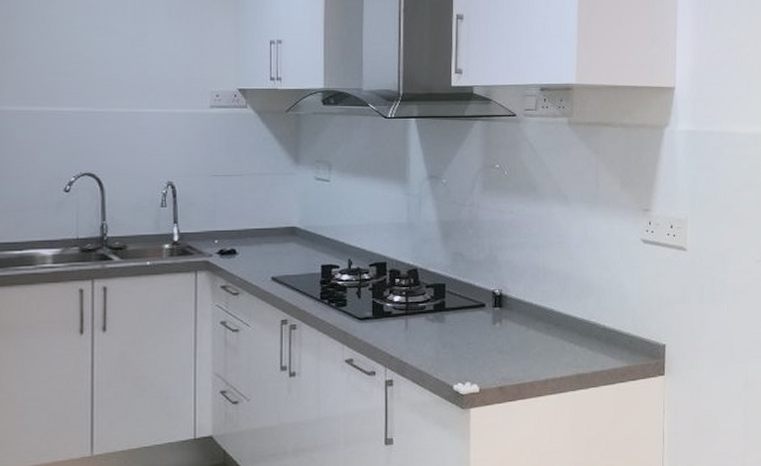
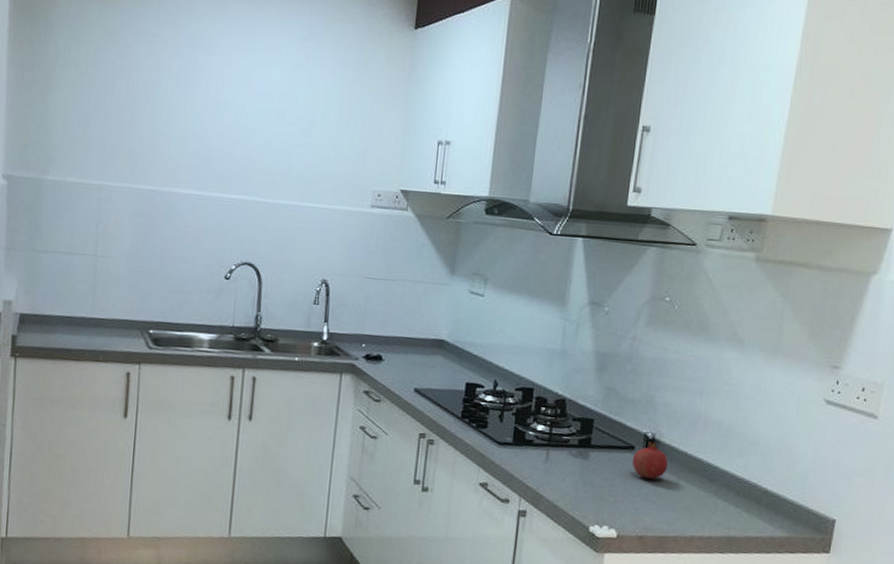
fruit: none [484,297,516,333] -> present [632,441,668,480]

